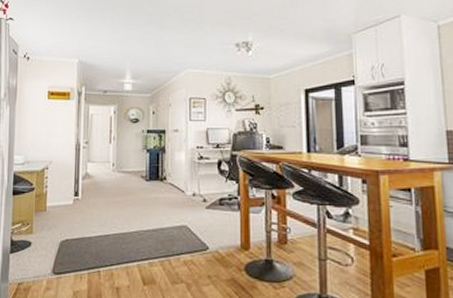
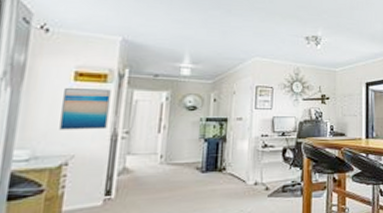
wall art: none [41,105,73,140] -> present [59,88,111,130]

